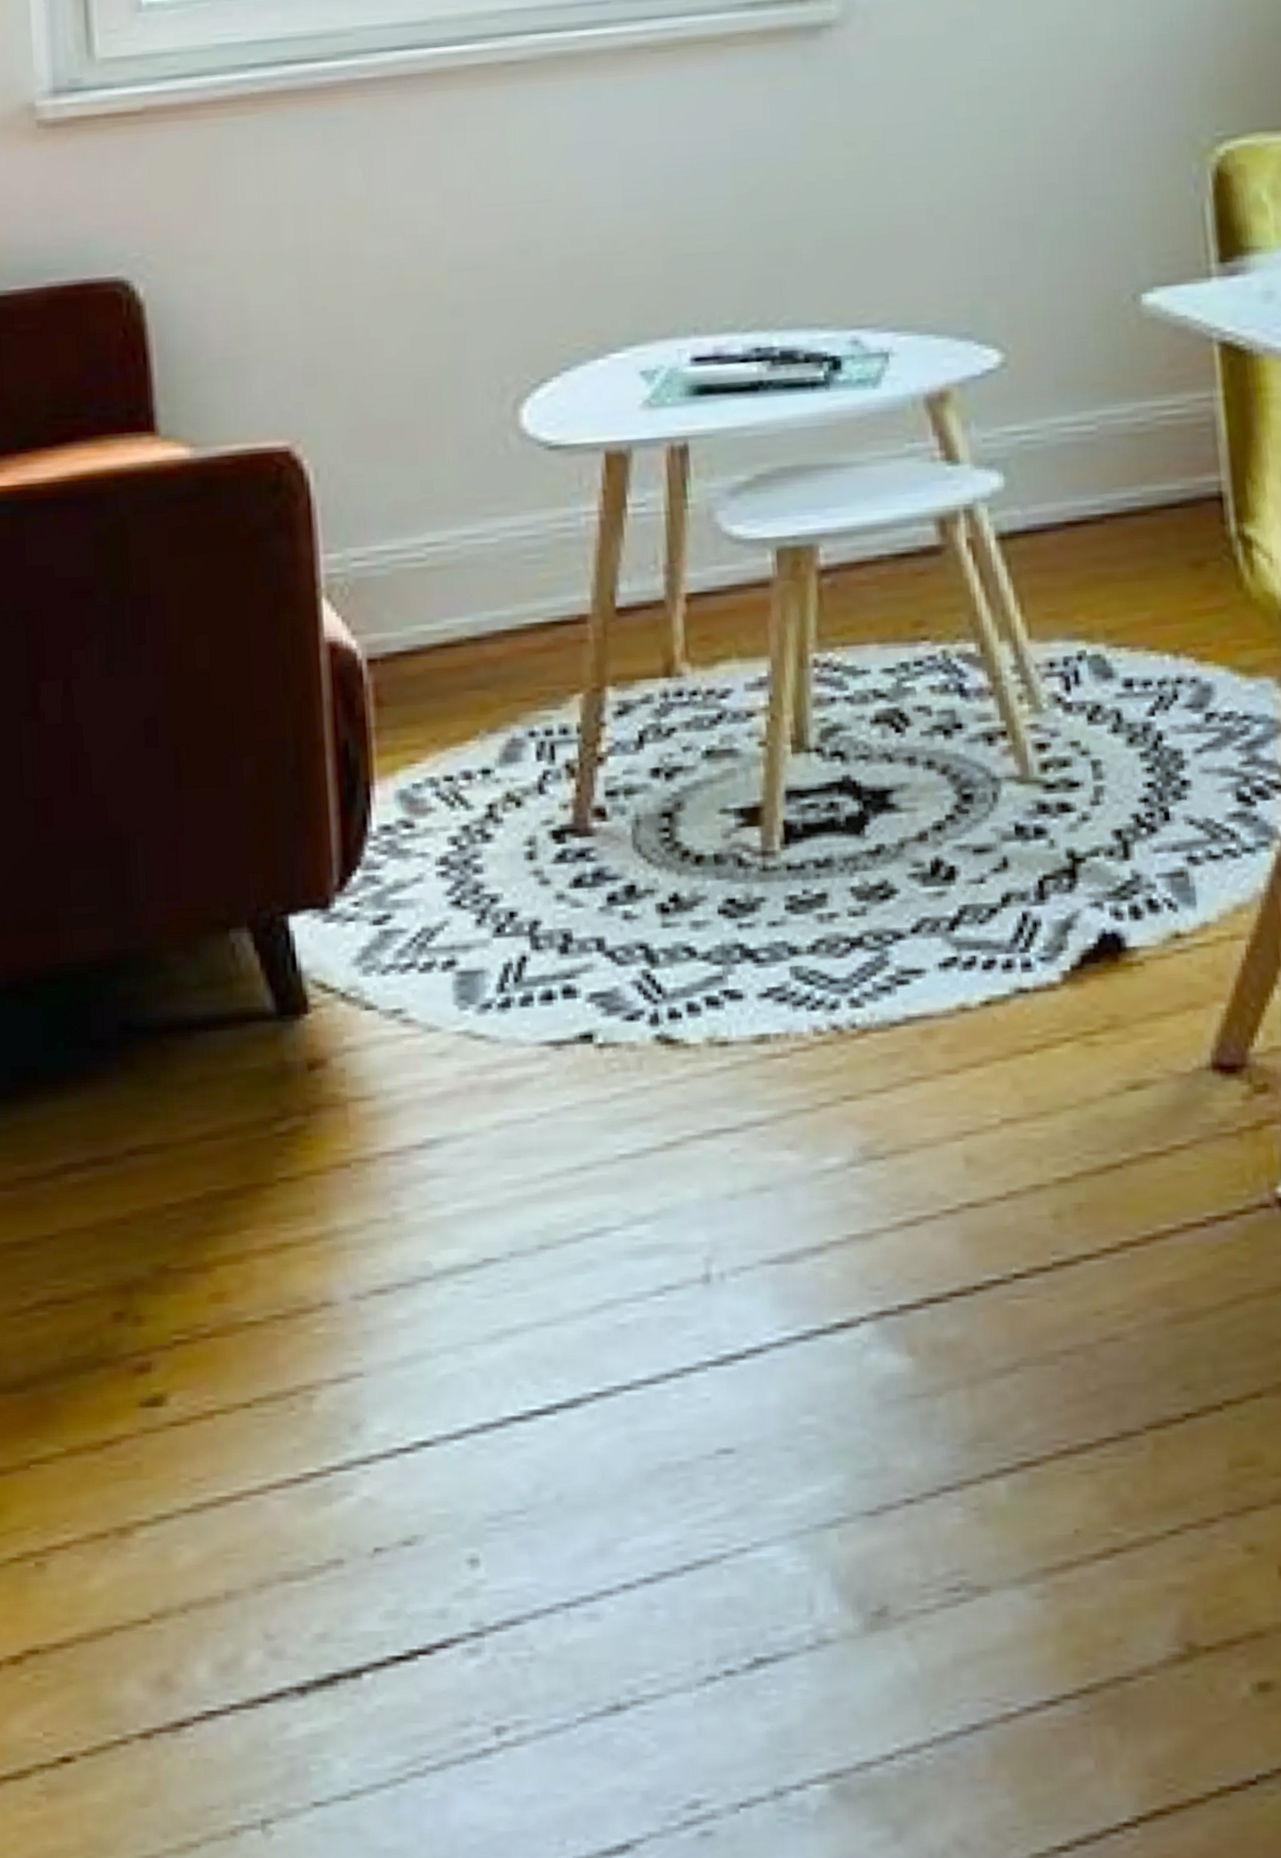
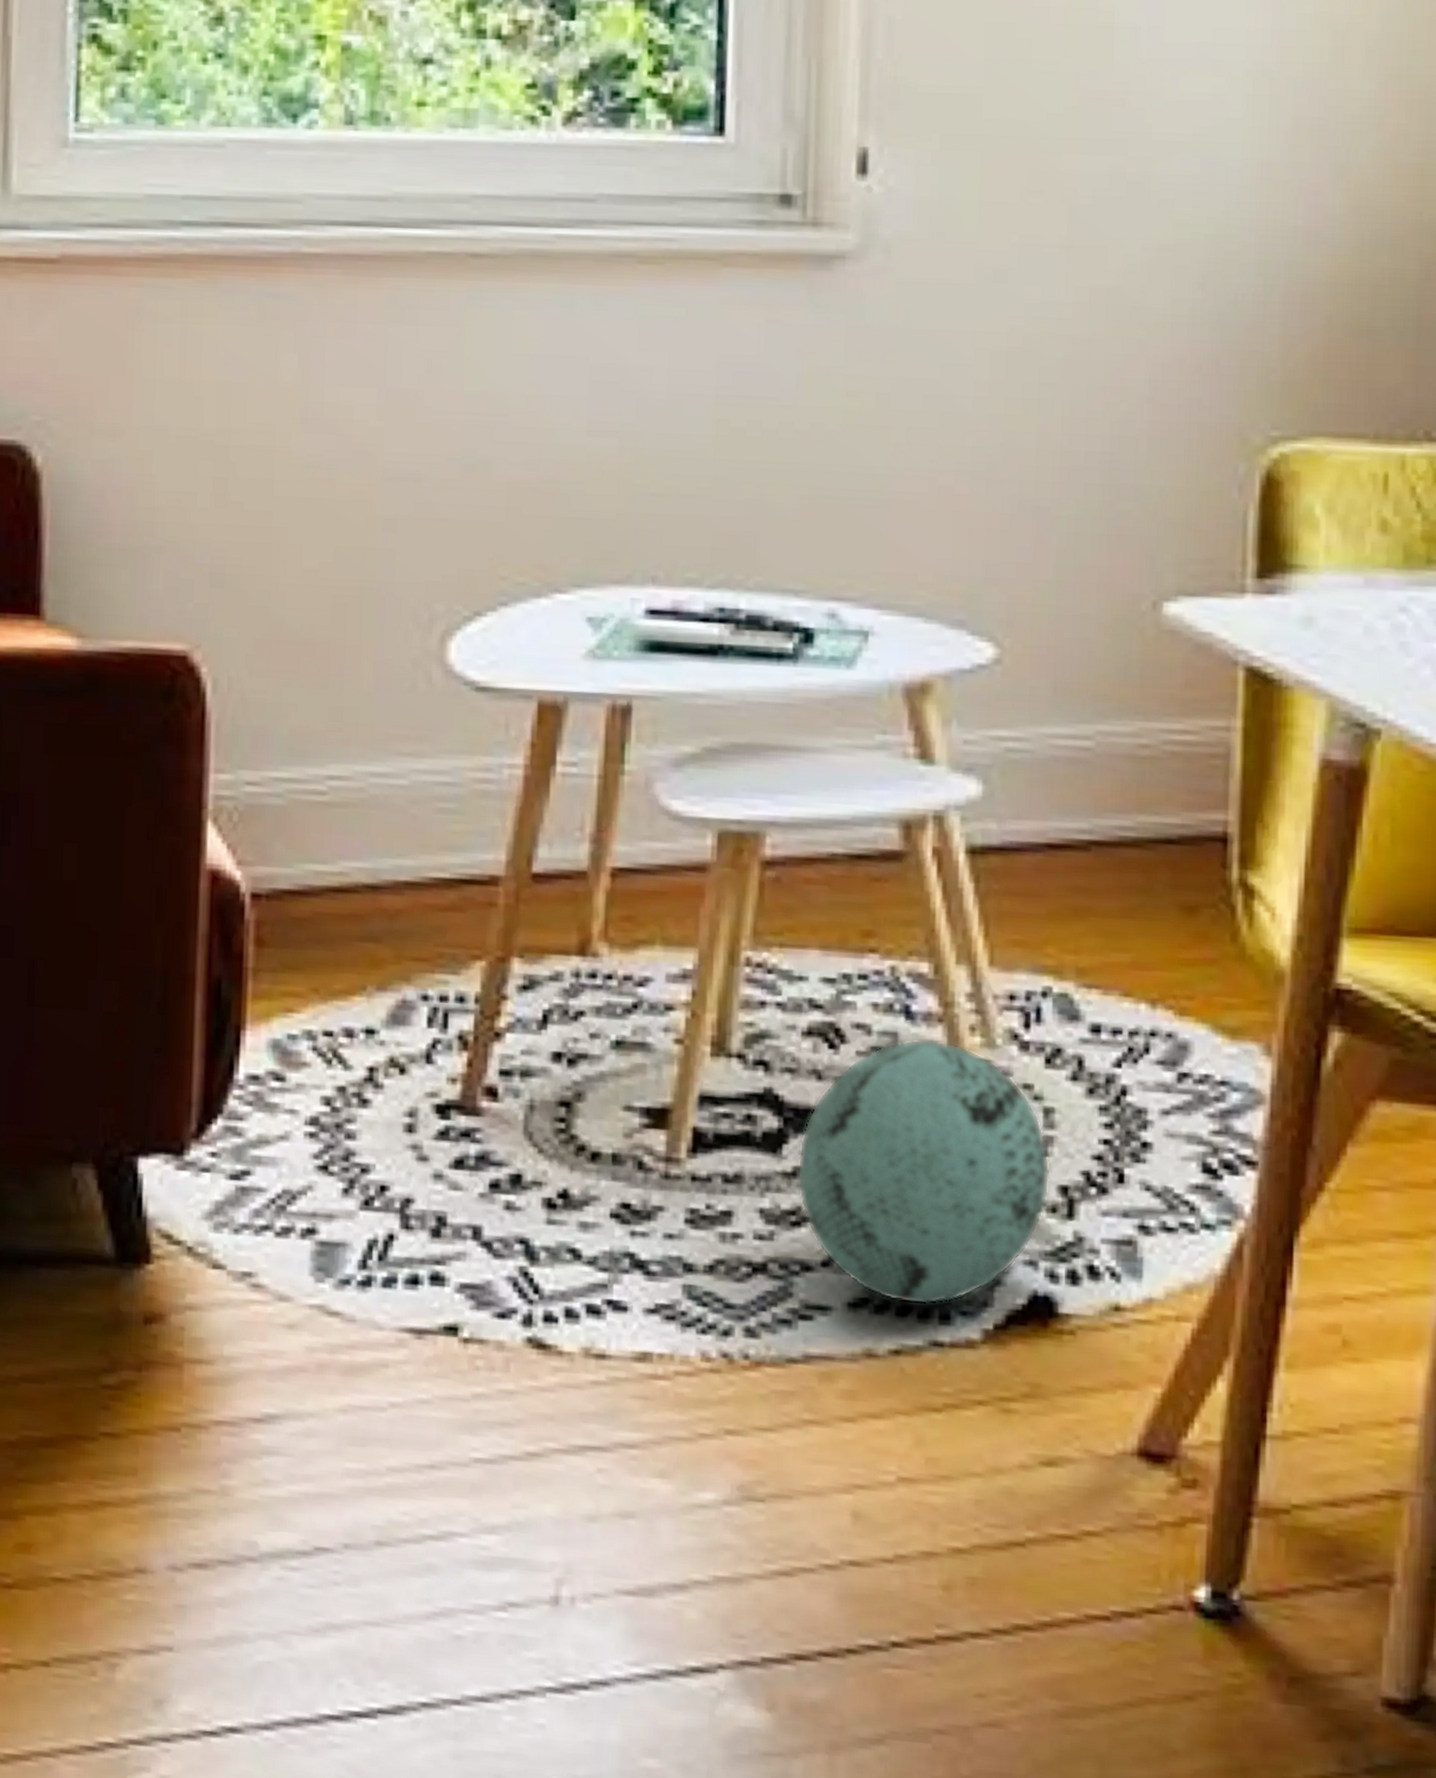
ball: none [879,712,1105,957] -> present [797,1039,1050,1305]

